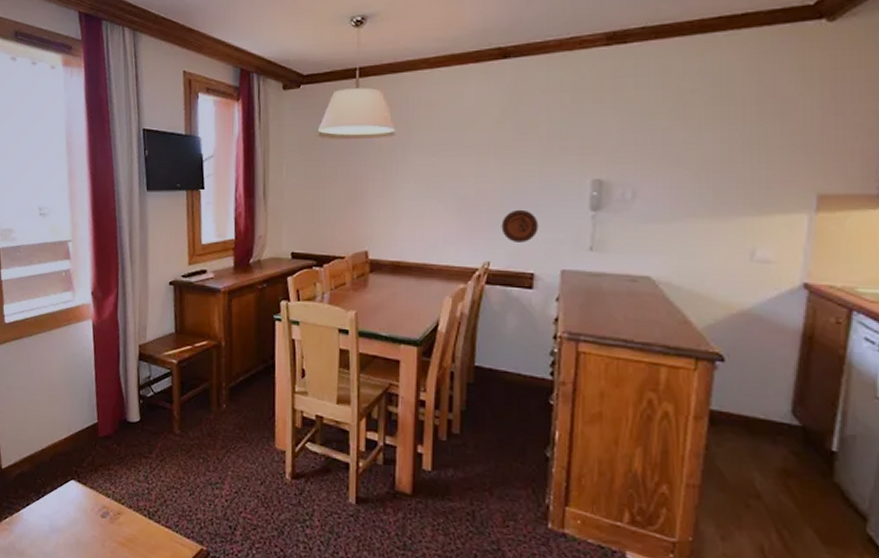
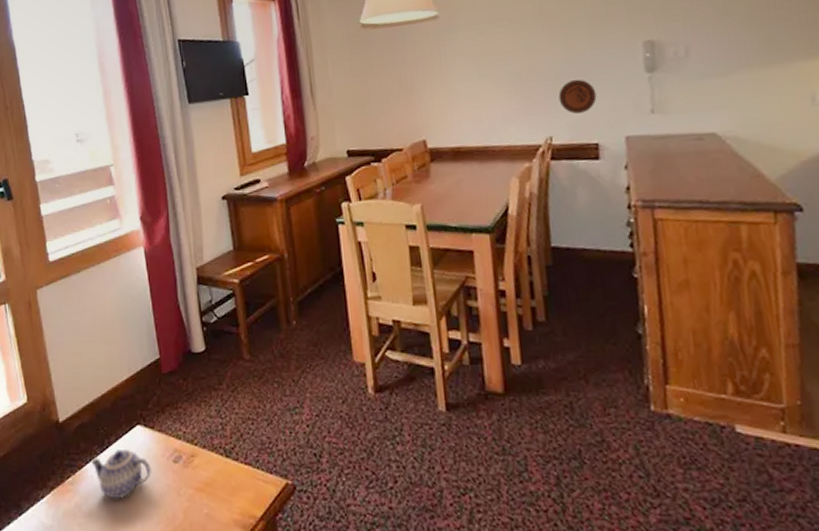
teapot: none [26,499,81,544] -> present [90,448,152,500]

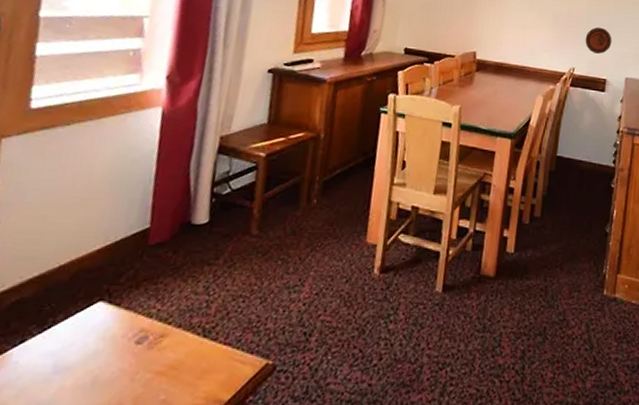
teapot: present [90,448,152,500] -> none [19,328,105,389]

